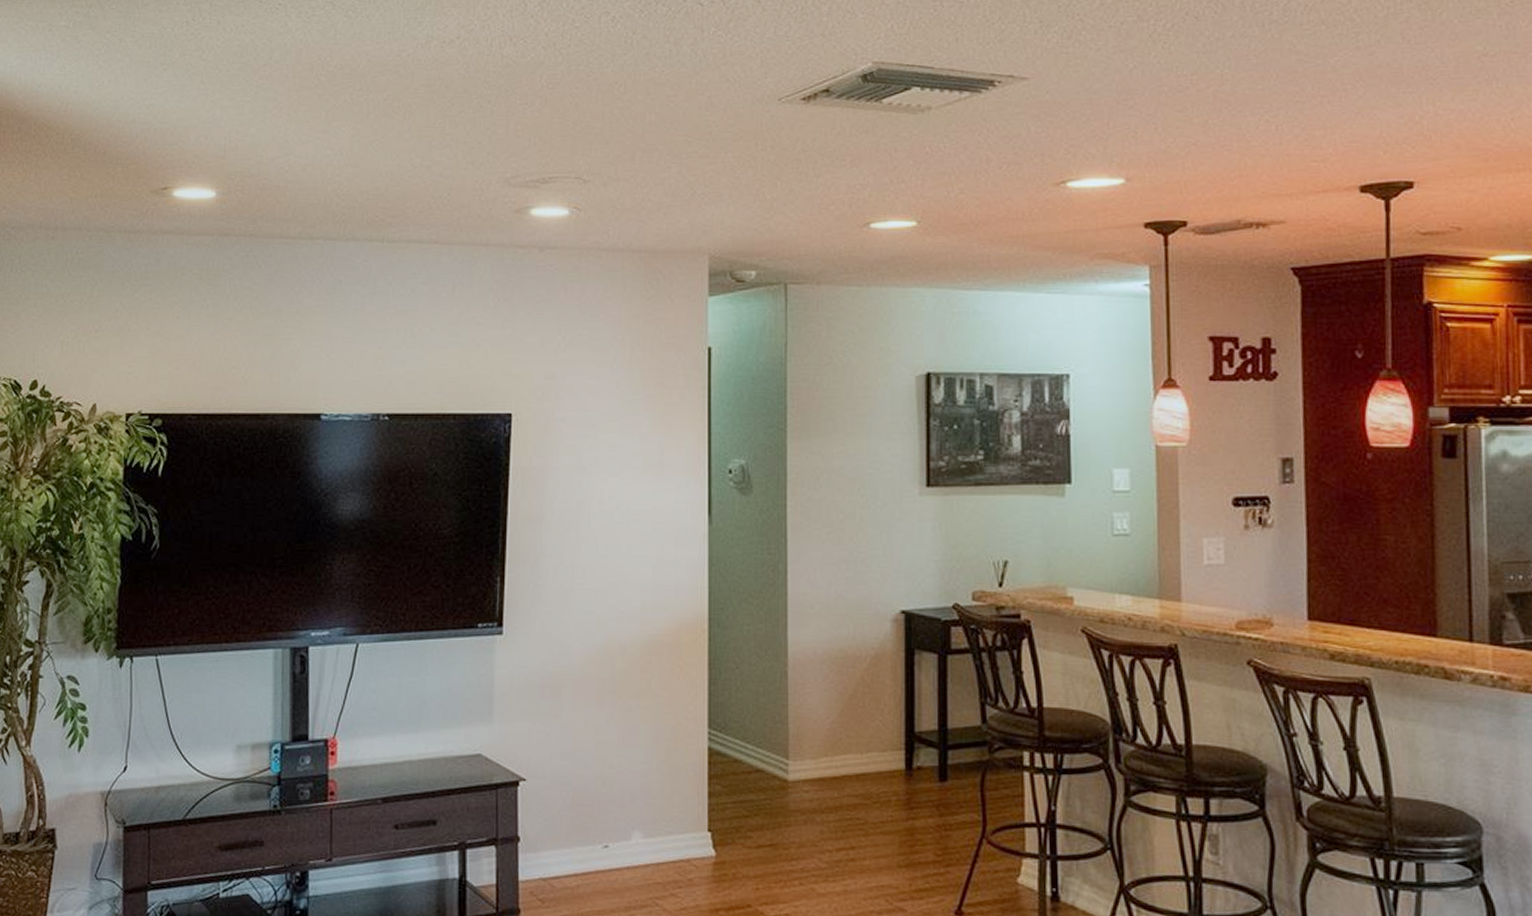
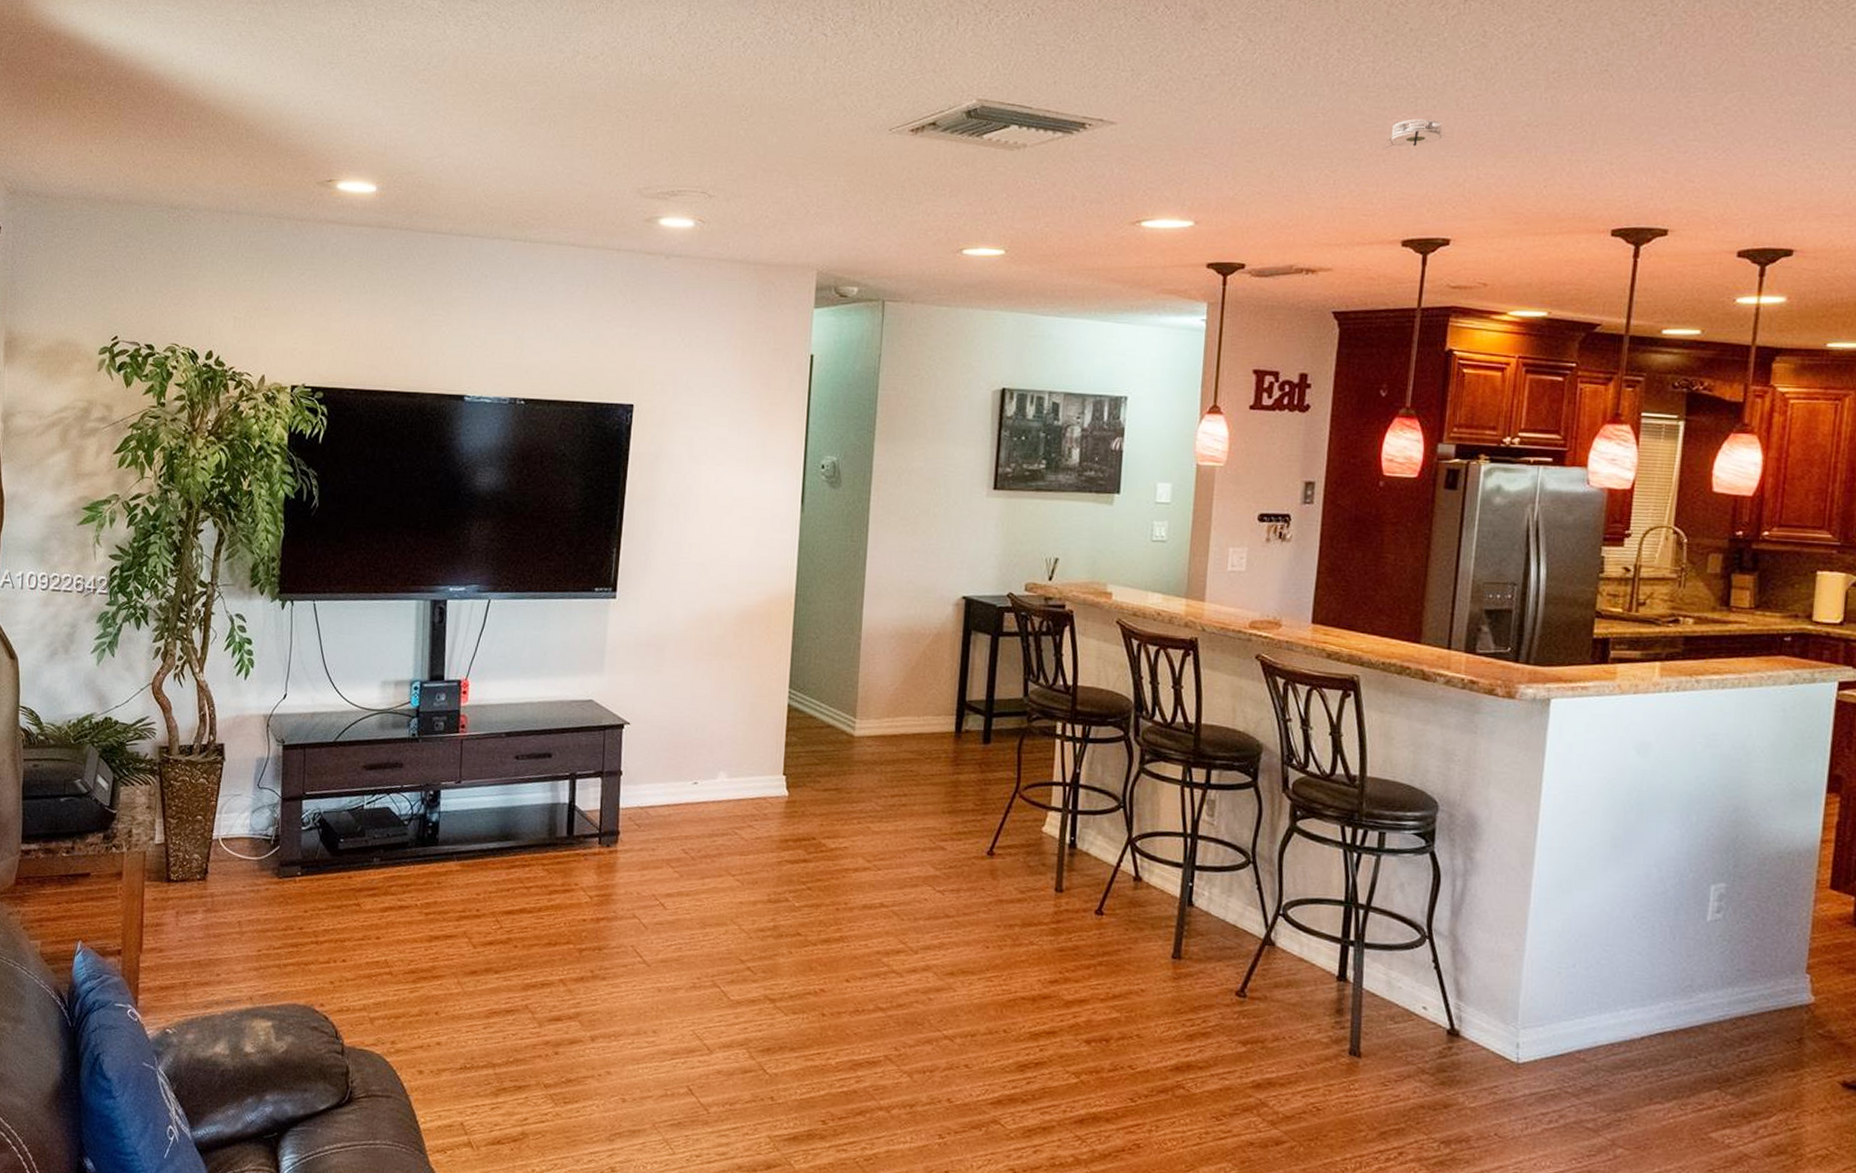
smoke detector: none [1326,54,1395,89] -> present [1383,118,1447,149]

